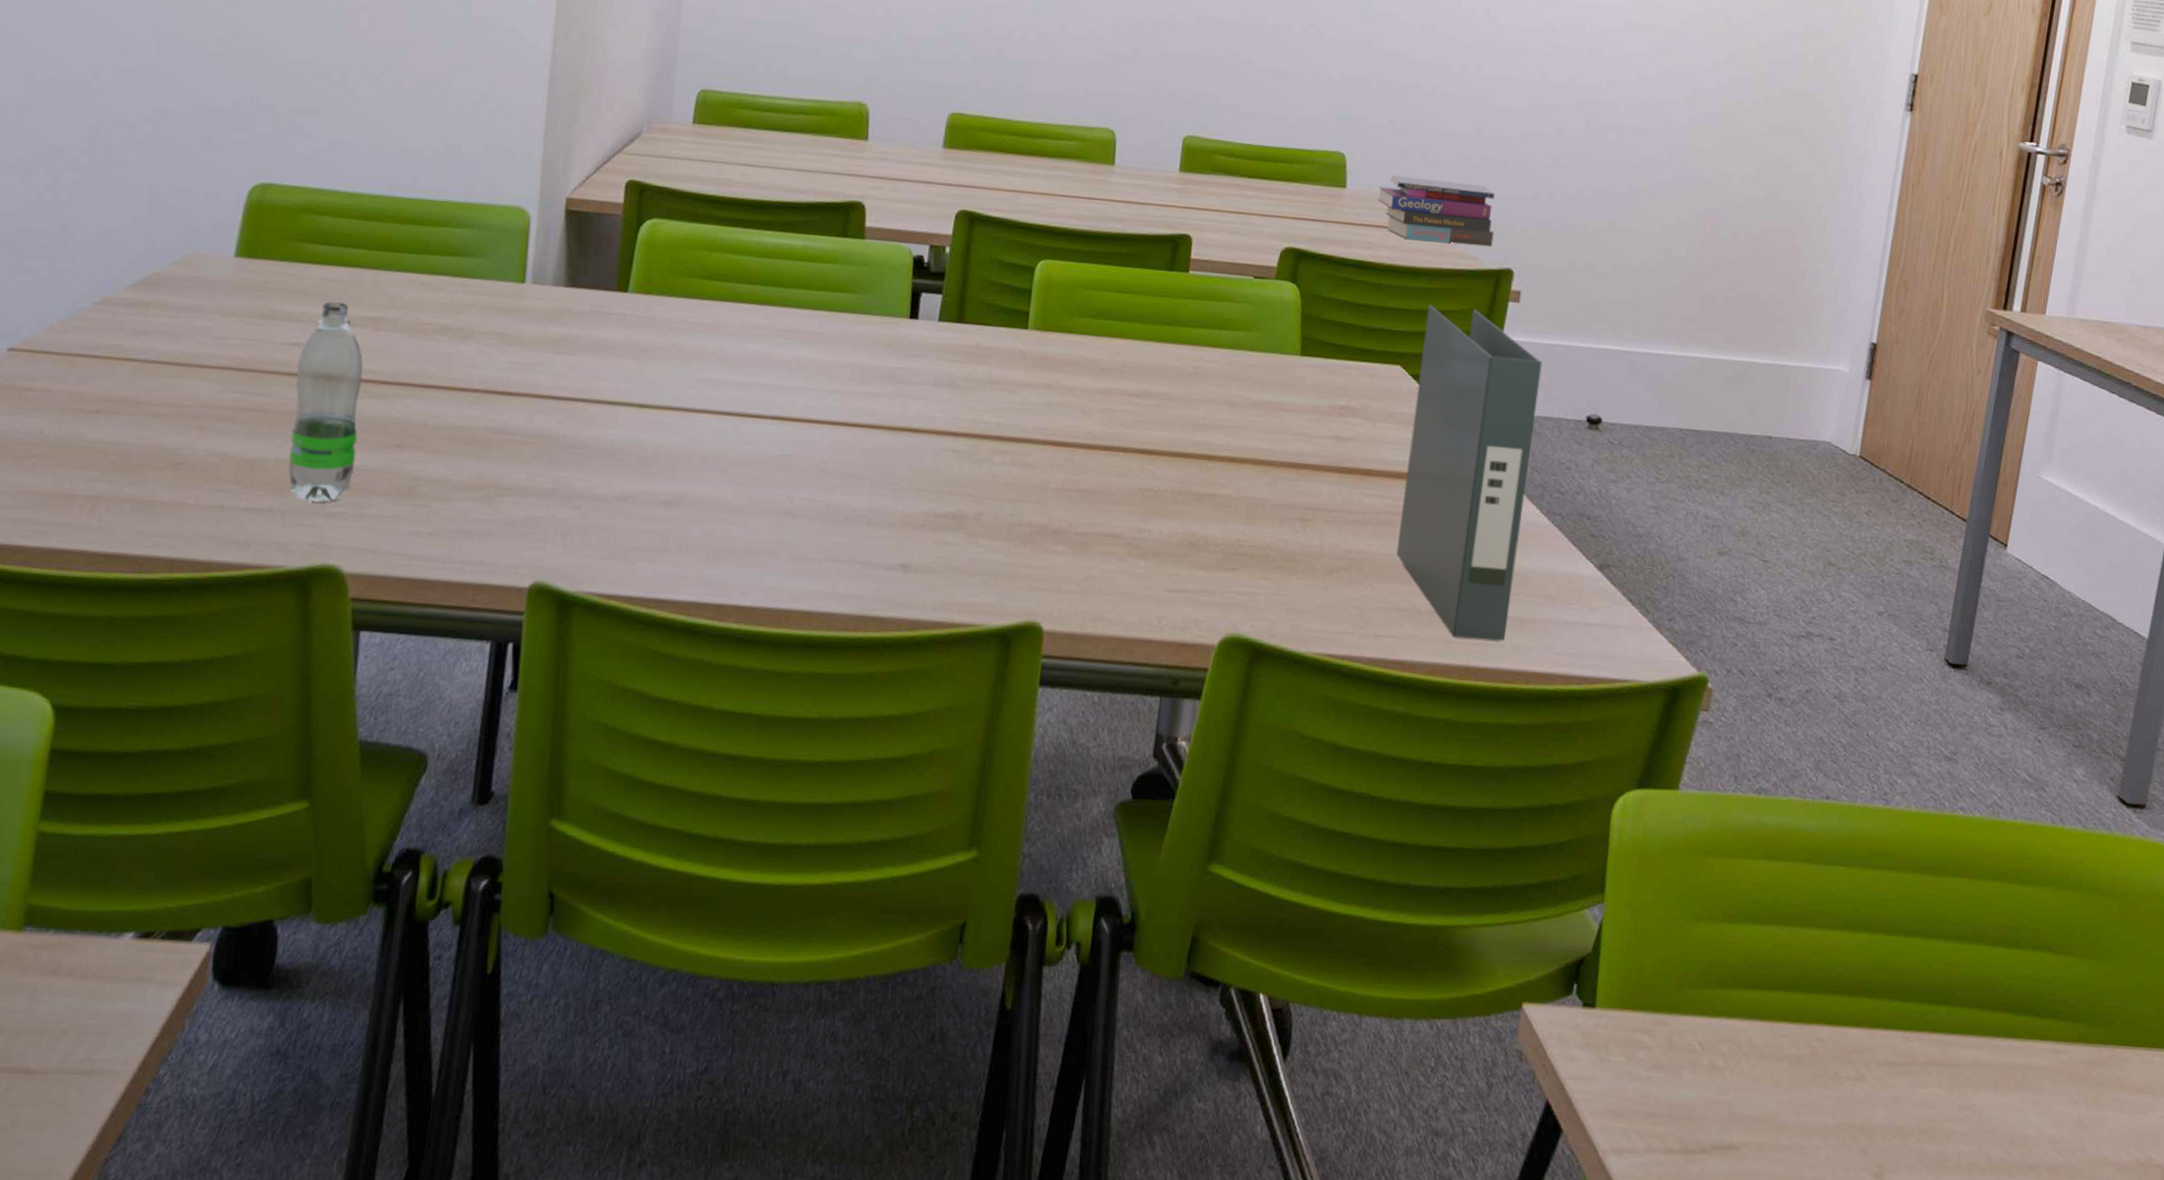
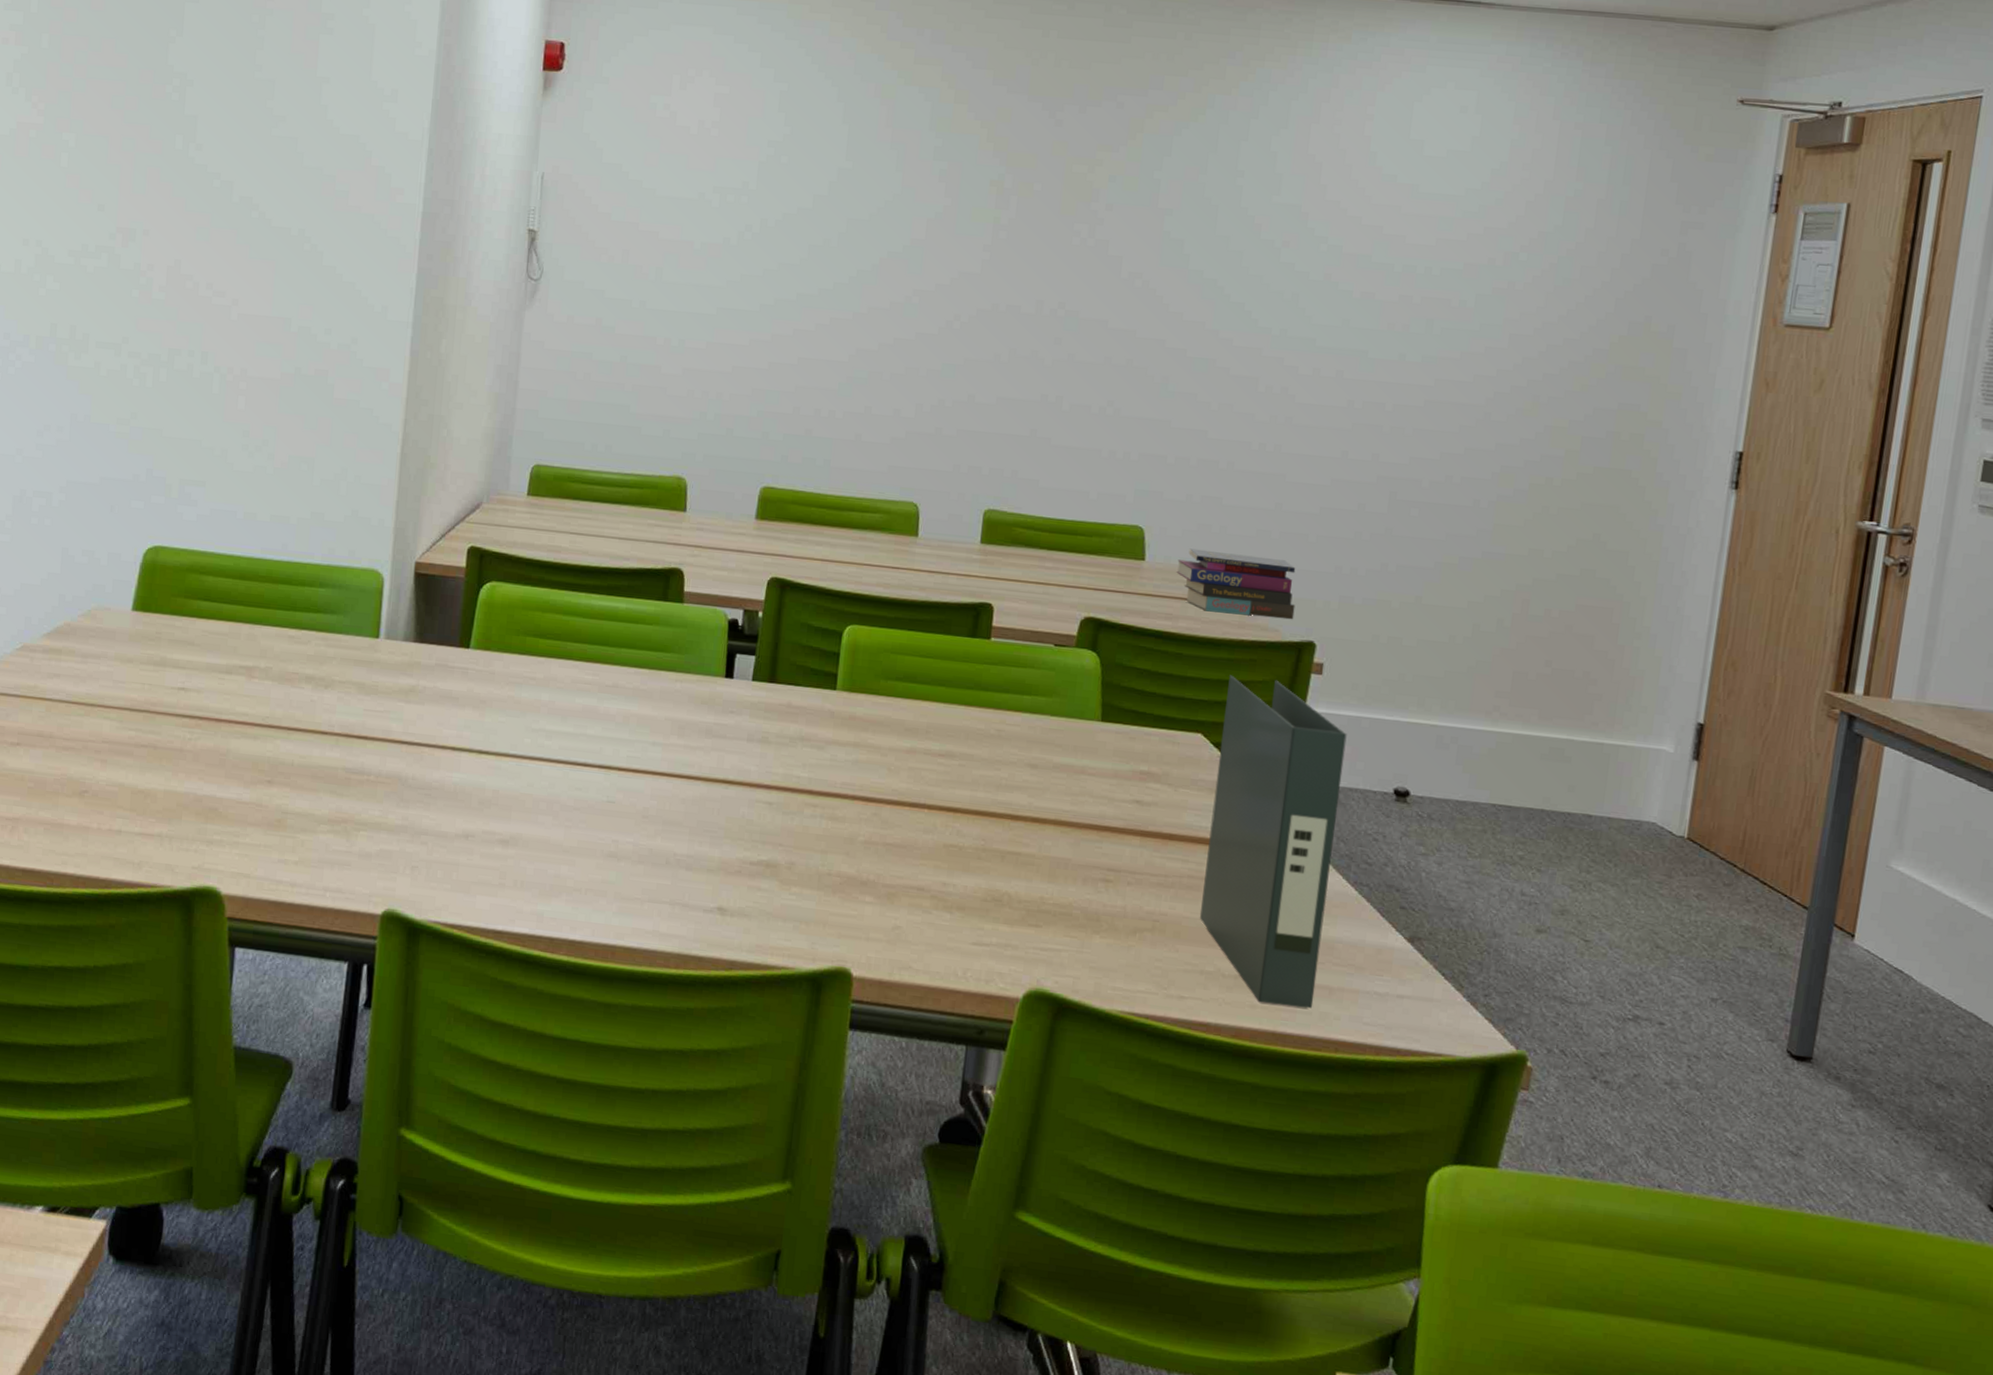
bottle: present [288,302,363,503] -> none [175,651,239,831]

